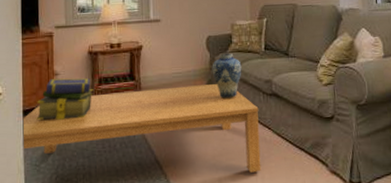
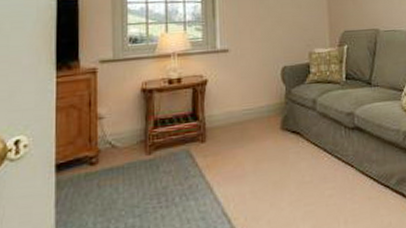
coffee table: present [24,83,262,173] -> none [56,118,344,218]
stack of books: present [36,78,93,120] -> none [73,121,147,175]
vase: present [212,53,242,100] -> none [287,84,322,137]

